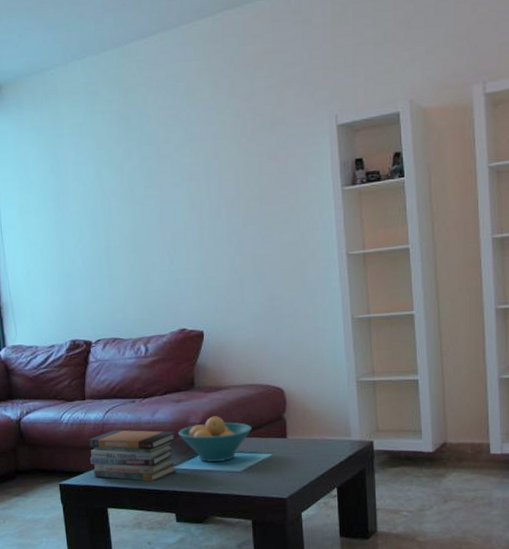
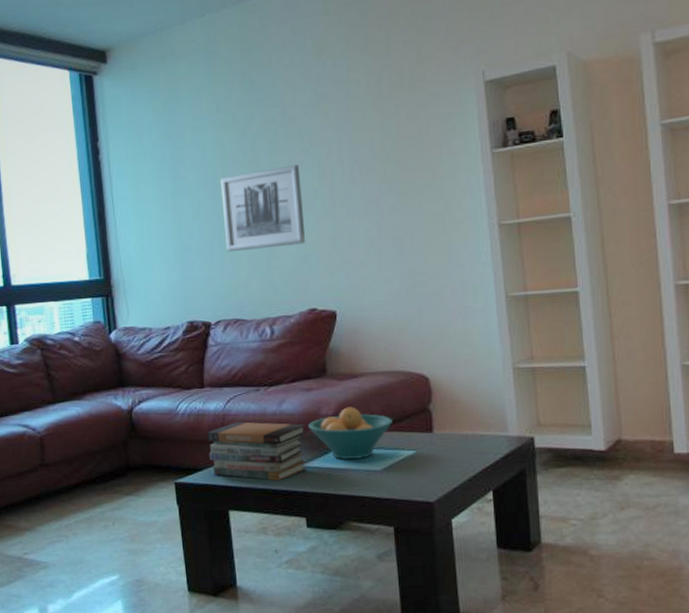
wall art: none [99,198,177,278] -> present [220,164,306,253]

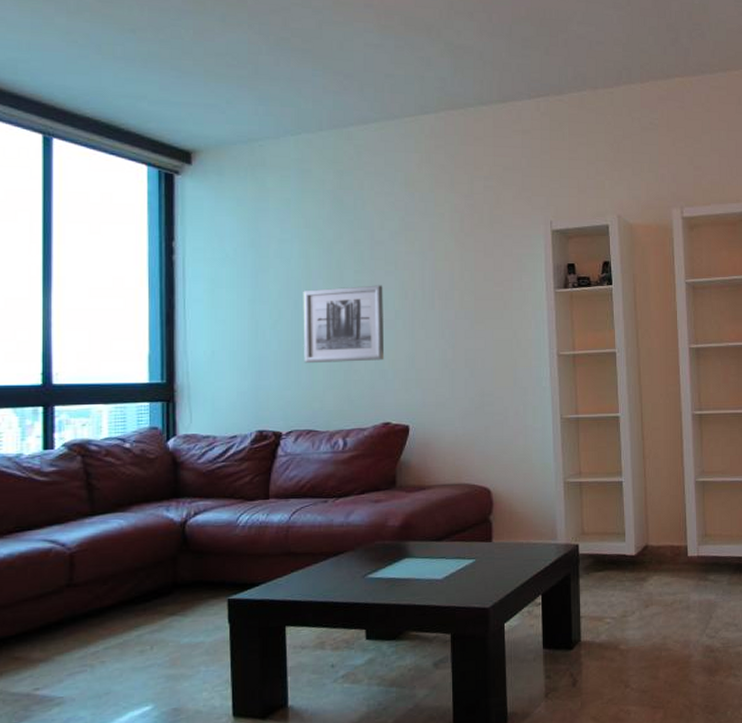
book stack: present [207,422,307,481] -> none [268,533,372,594]
fruit bowl: present [308,407,392,460] -> none [375,518,455,570]

